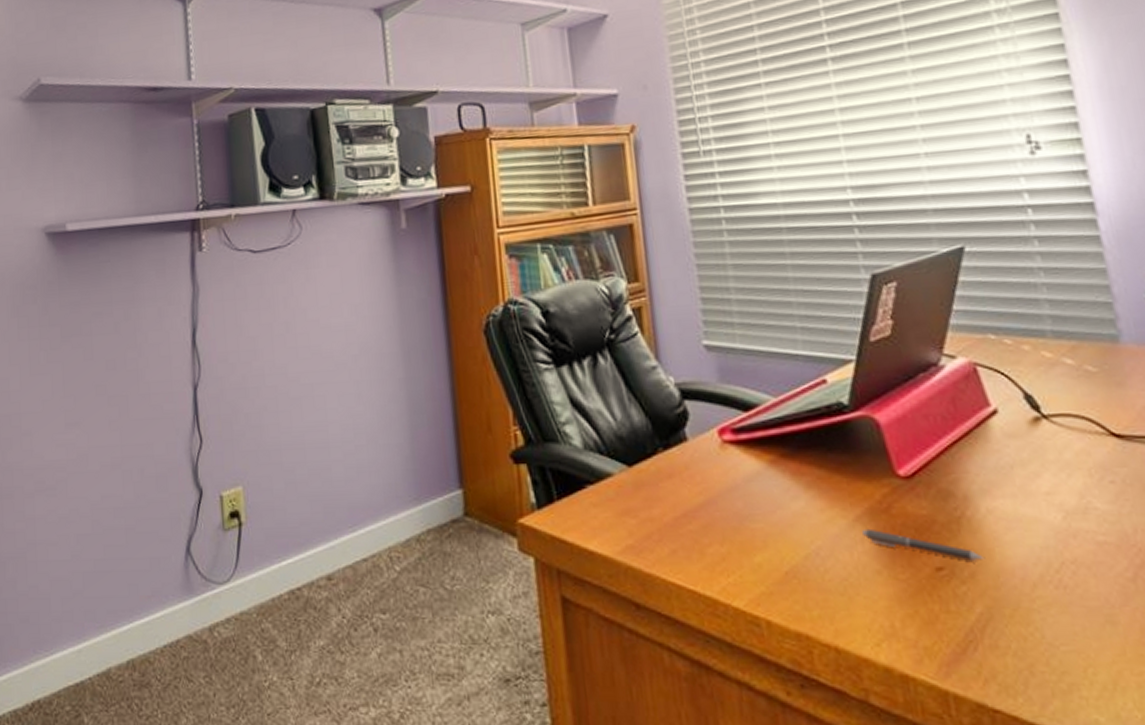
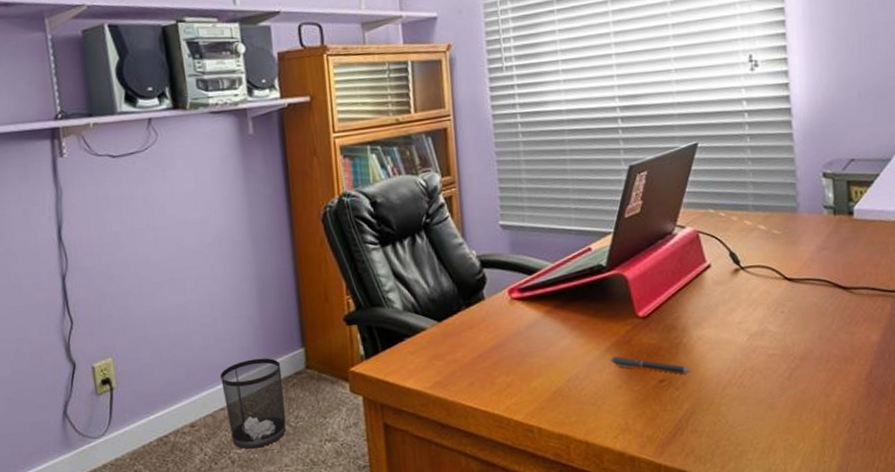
waste bin: none [362,498,440,615] -> present [219,358,286,449]

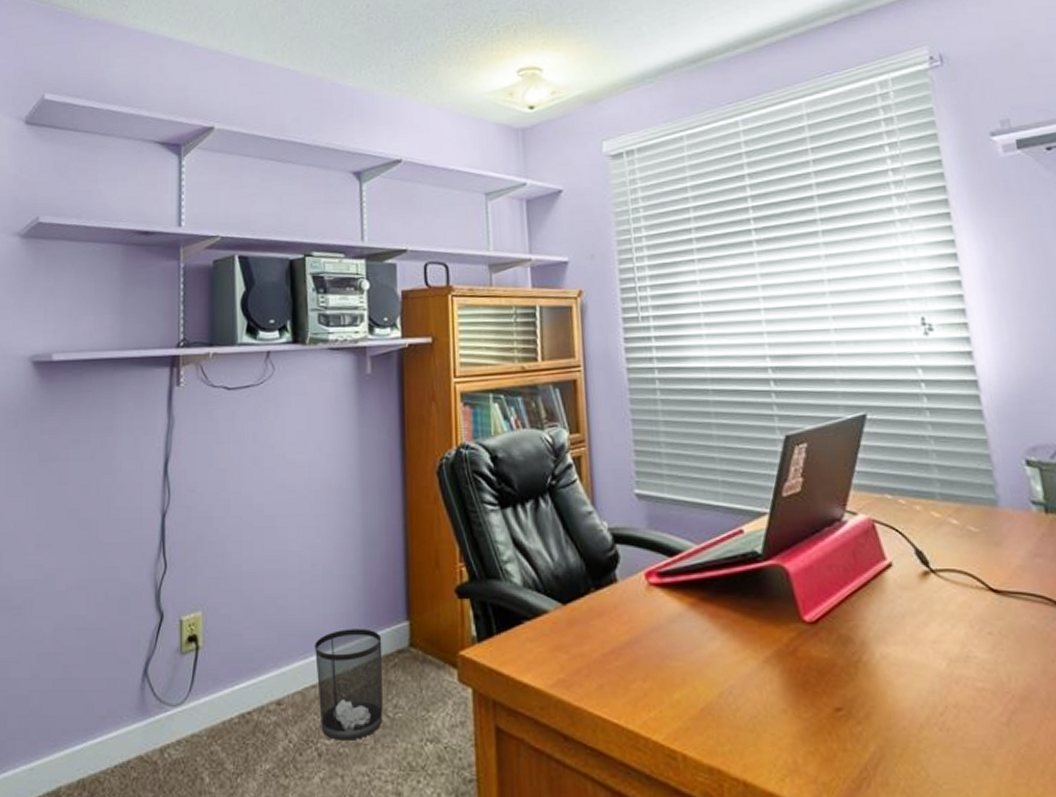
pen: present [610,356,694,374] -> none [771,669,879,703]

